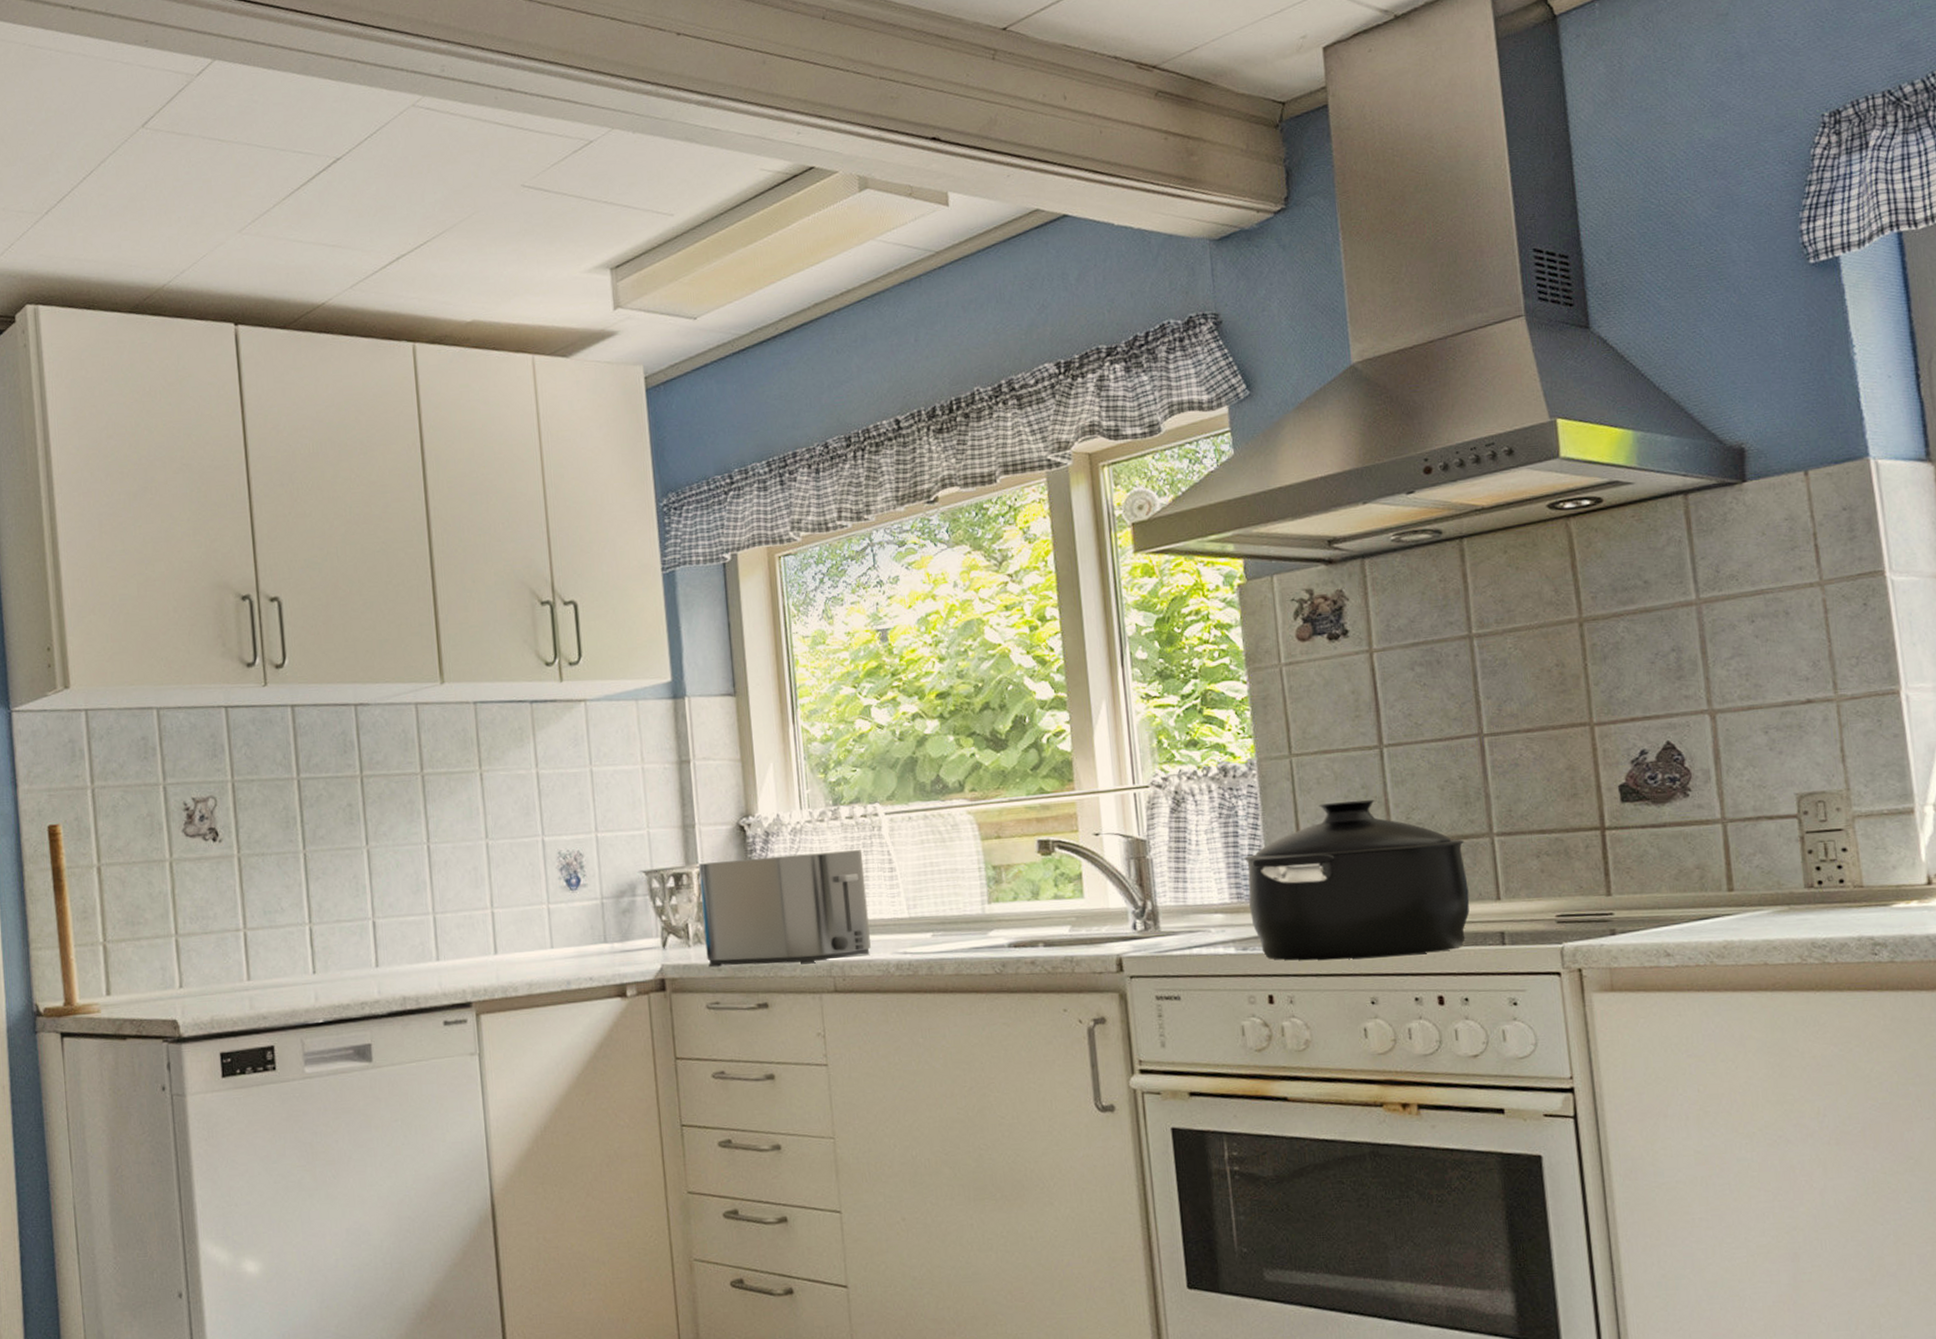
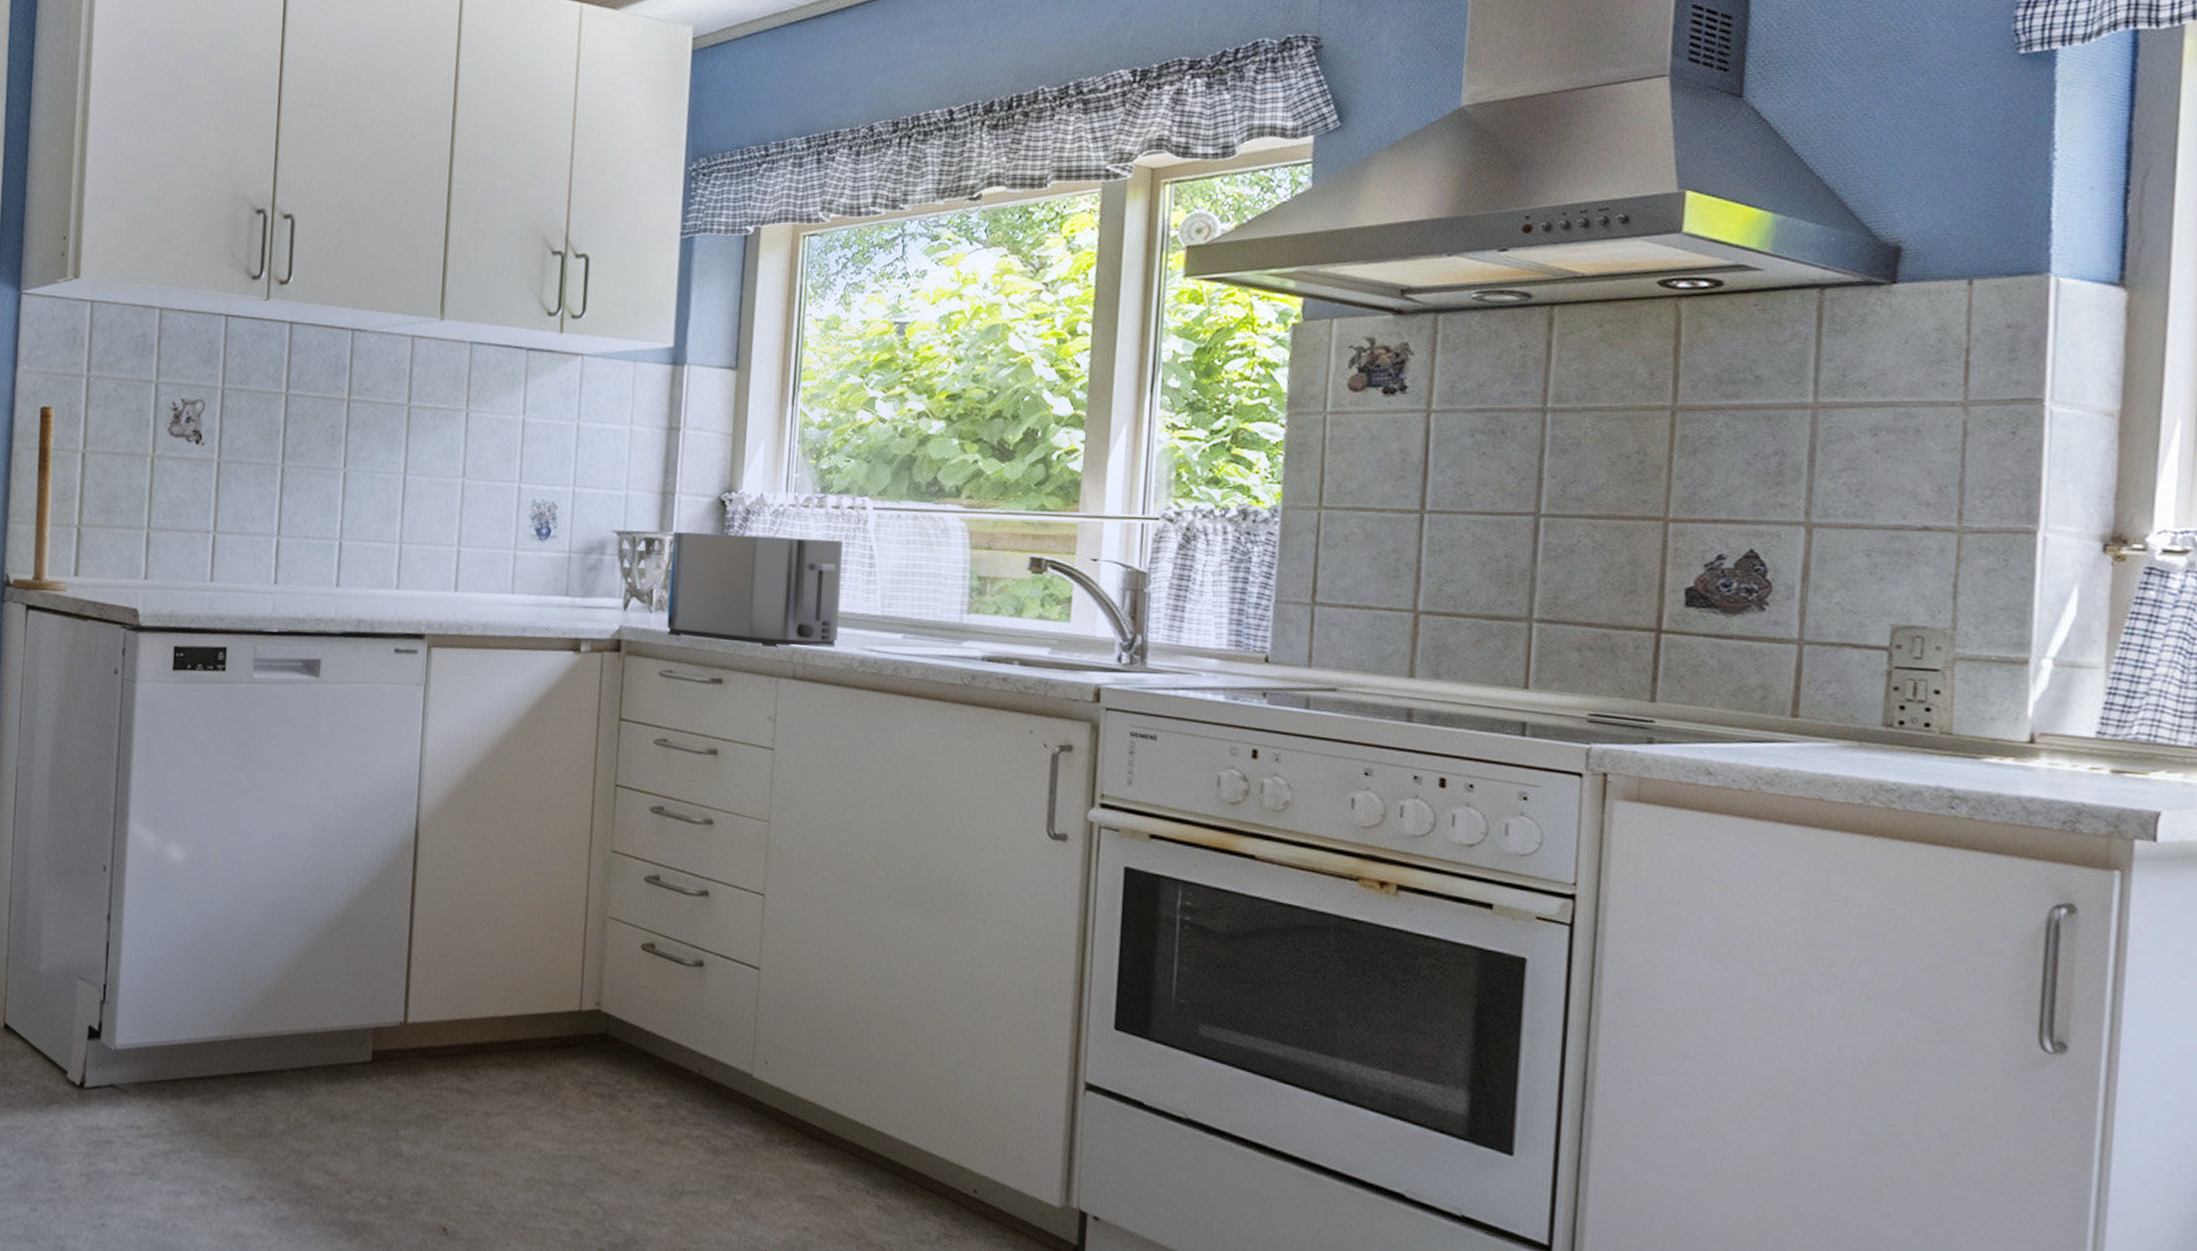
saucepan: present [1244,799,1470,961] -> none [1247,562,1498,733]

